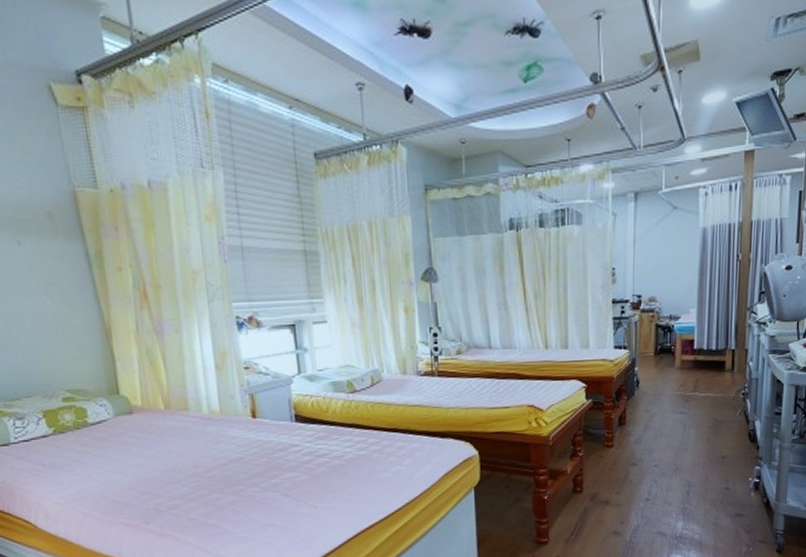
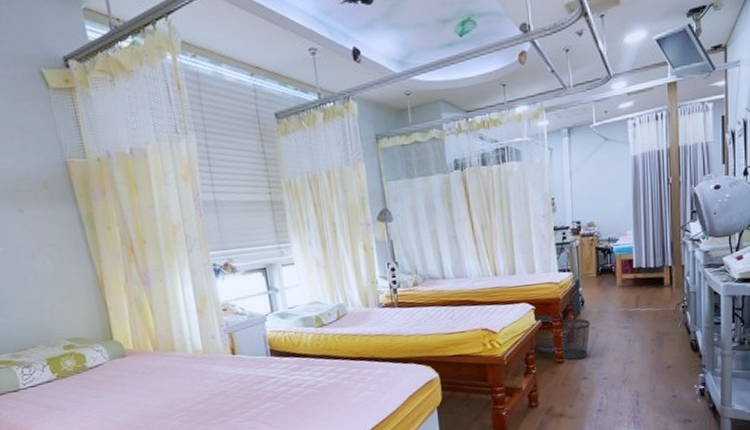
wastebasket: none [611,399,644,445] -> present [559,318,590,360]

